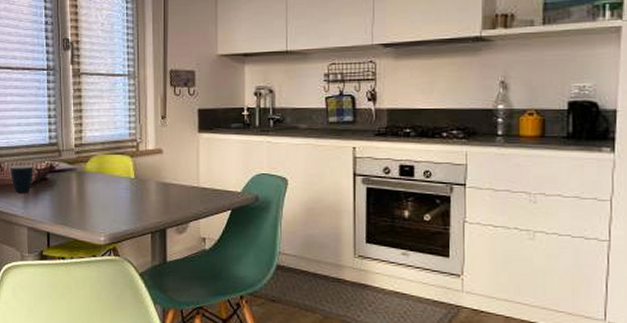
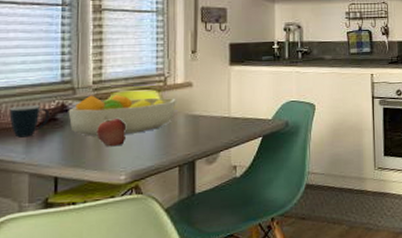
fruit bowl: none [55,157,148,197] -> present [68,94,176,136]
fruit: none [79,179,105,209] -> present [96,117,127,147]

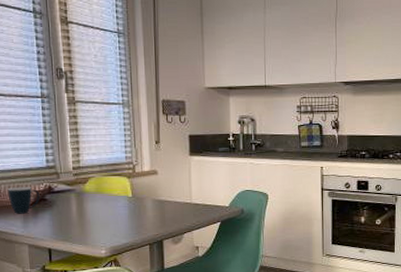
fruit bowl: present [68,94,176,136] -> none [54,179,144,215]
fruit: present [96,117,127,147] -> none [79,199,104,225]

